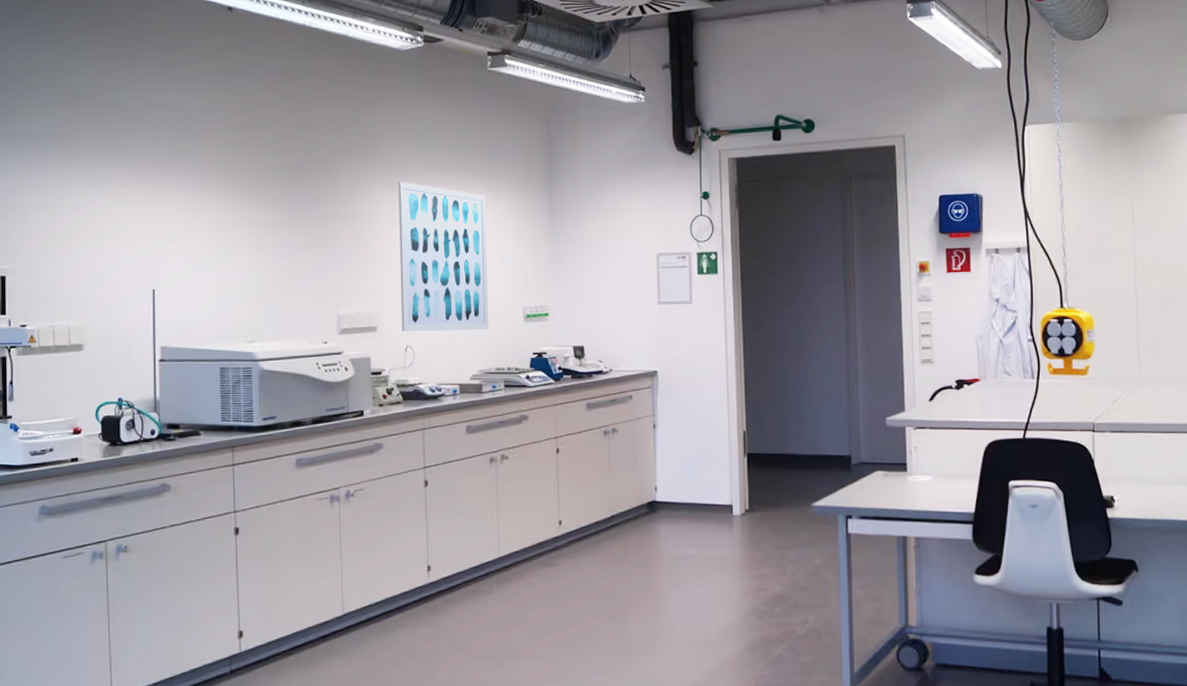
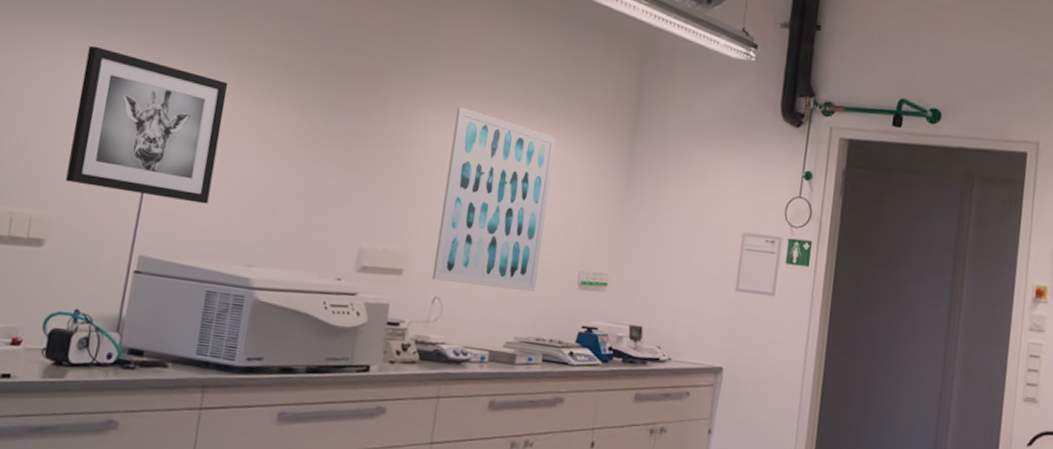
wall art: none [88,177,208,296] -> present [65,45,228,204]

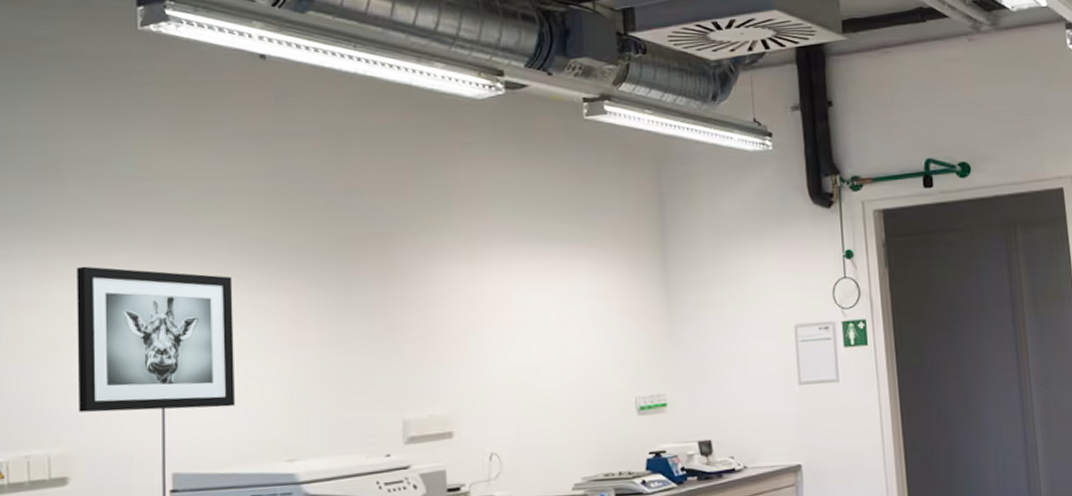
wall art: present [431,106,556,291] -> none [477,254,595,436]

